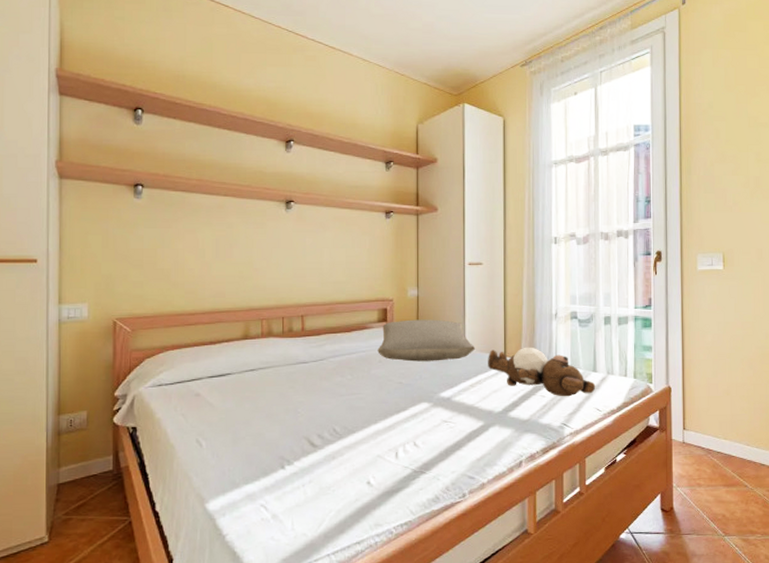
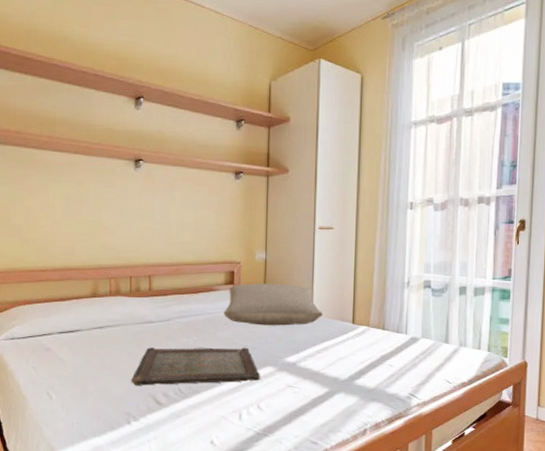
serving tray: none [285,384,415,428] -> present [131,347,260,386]
teddy bear: present [488,347,596,397] -> none [335,315,447,368]

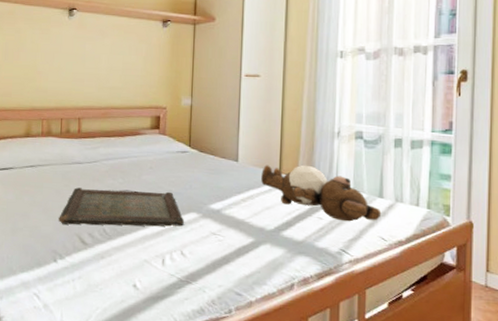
pillow: present [224,283,322,326] -> none [149,128,248,172]
teddy bear: none [335,315,447,368] -> present [261,165,382,222]

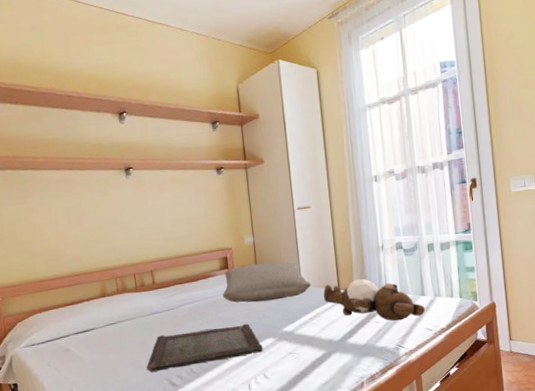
pillow: none [149,128,248,172] -> present [222,262,311,303]

